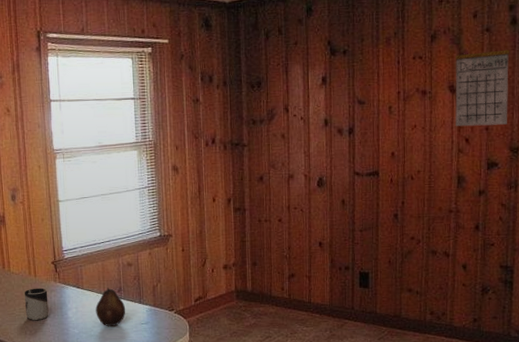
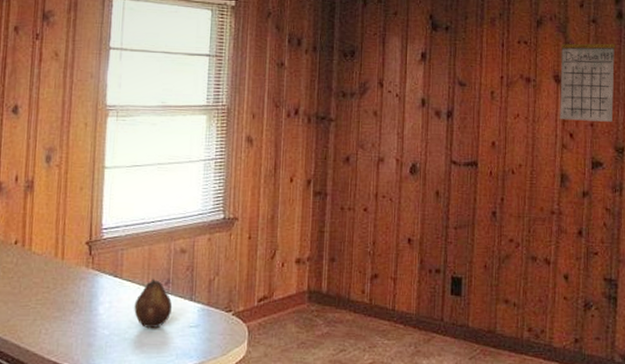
cup: present [24,288,49,320] -> none [44,274,76,316]

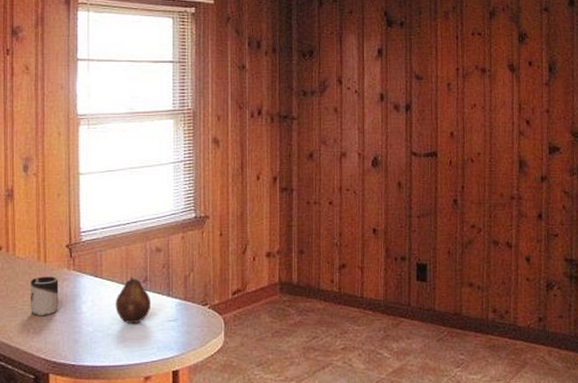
cup: none [44,274,76,316] -> present [30,276,59,315]
calendar: present [560,29,616,122] -> none [515,18,569,108]

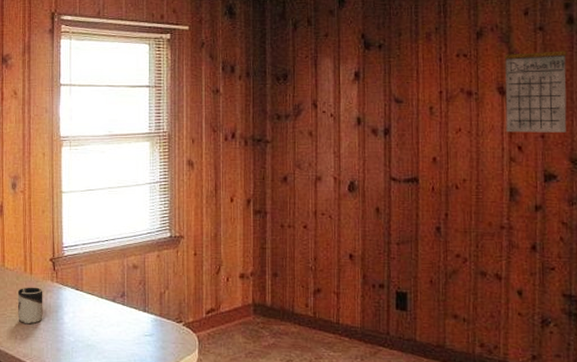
fruit: present [115,277,152,324] -> none [95,291,129,337]
calendar: none [515,18,569,108] -> present [505,38,567,133]

